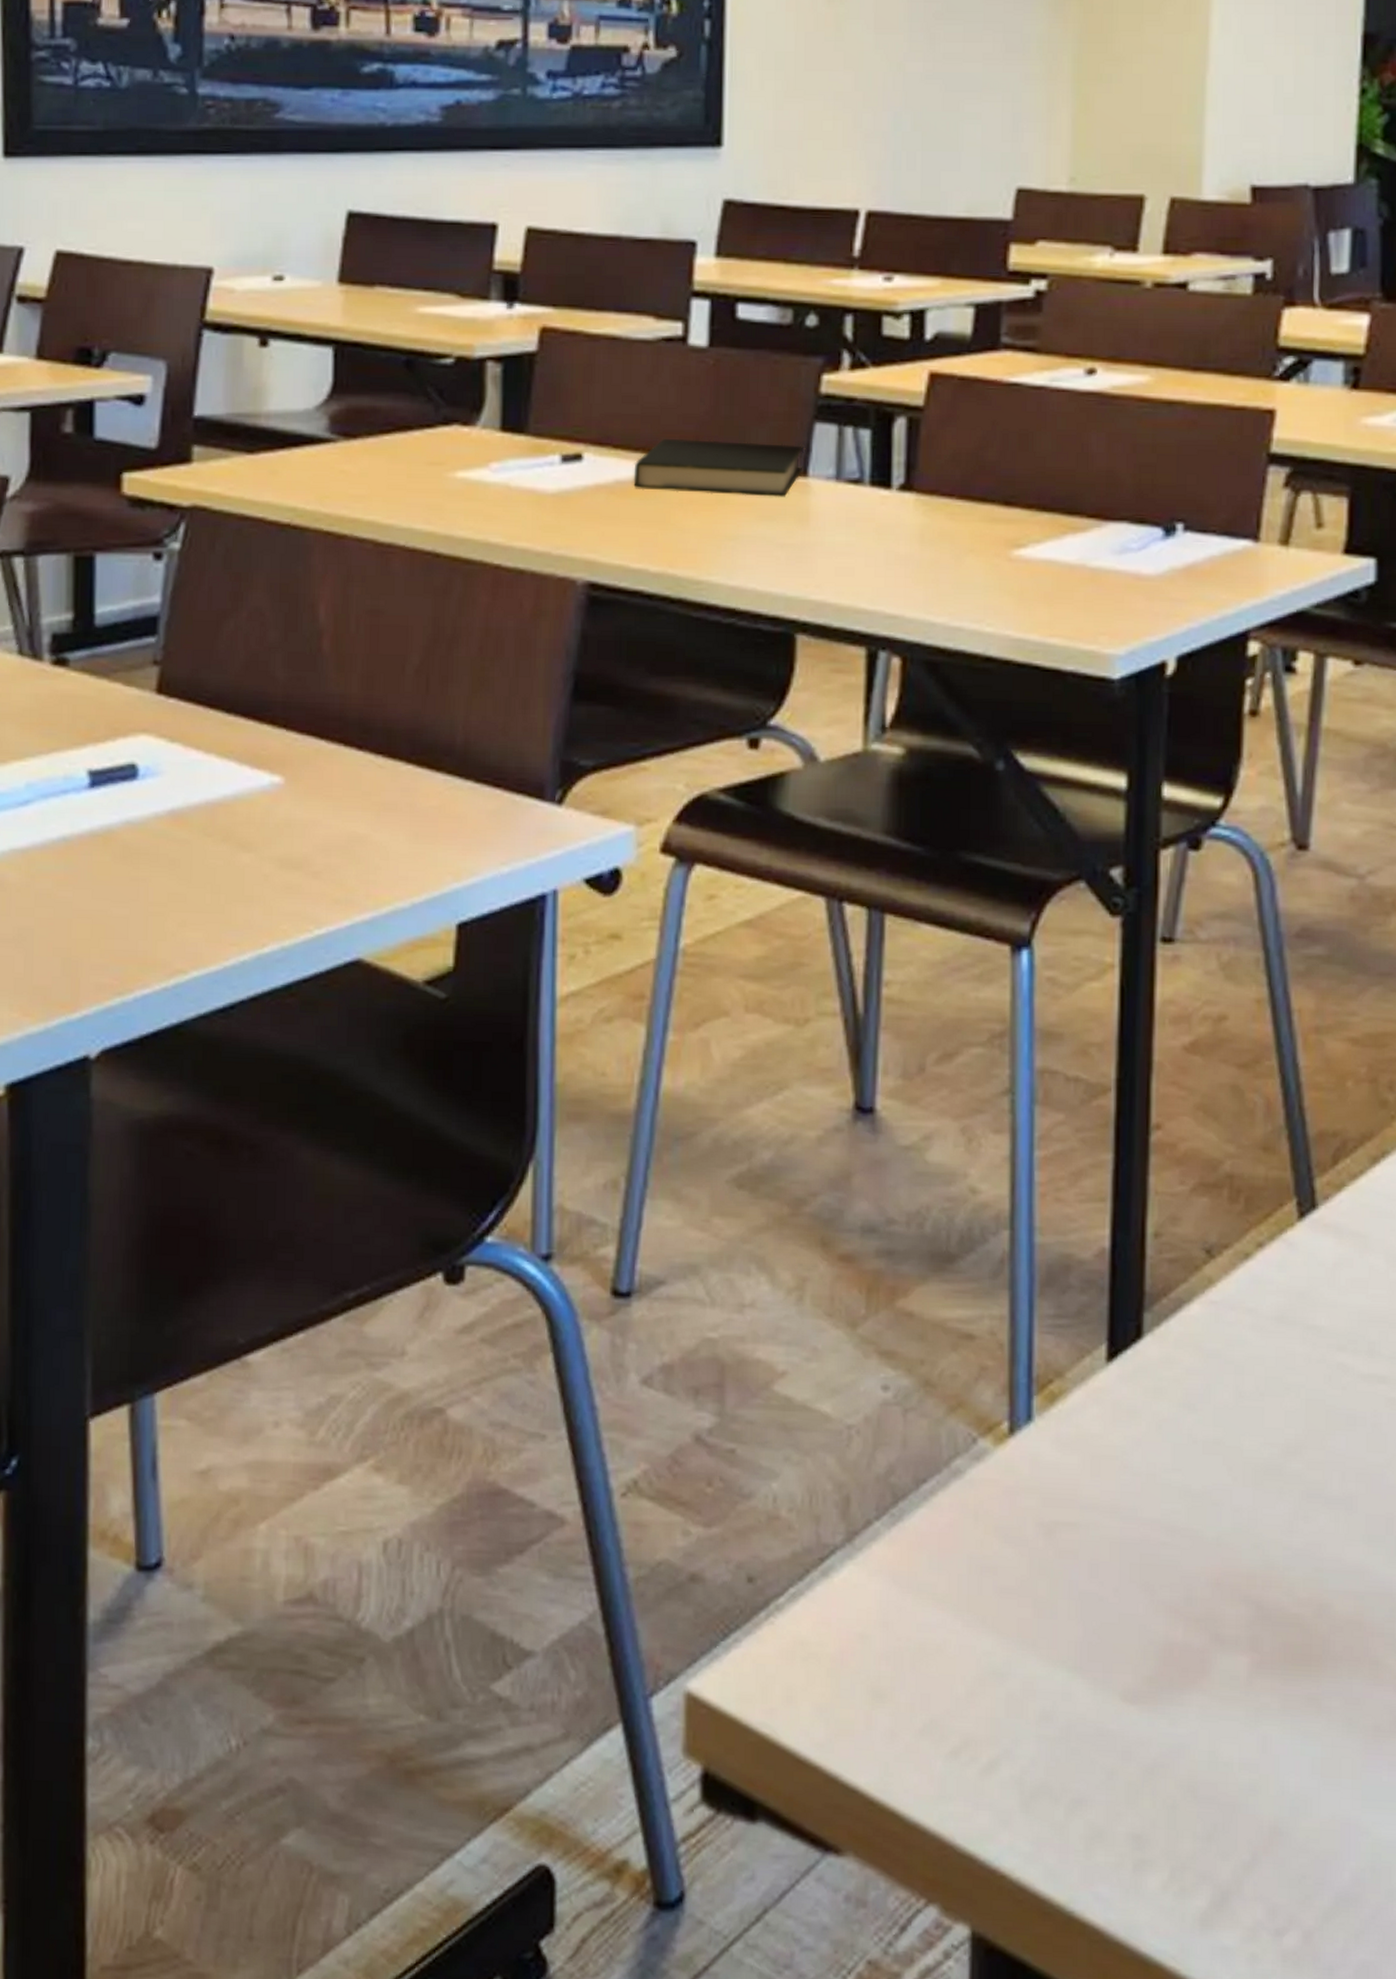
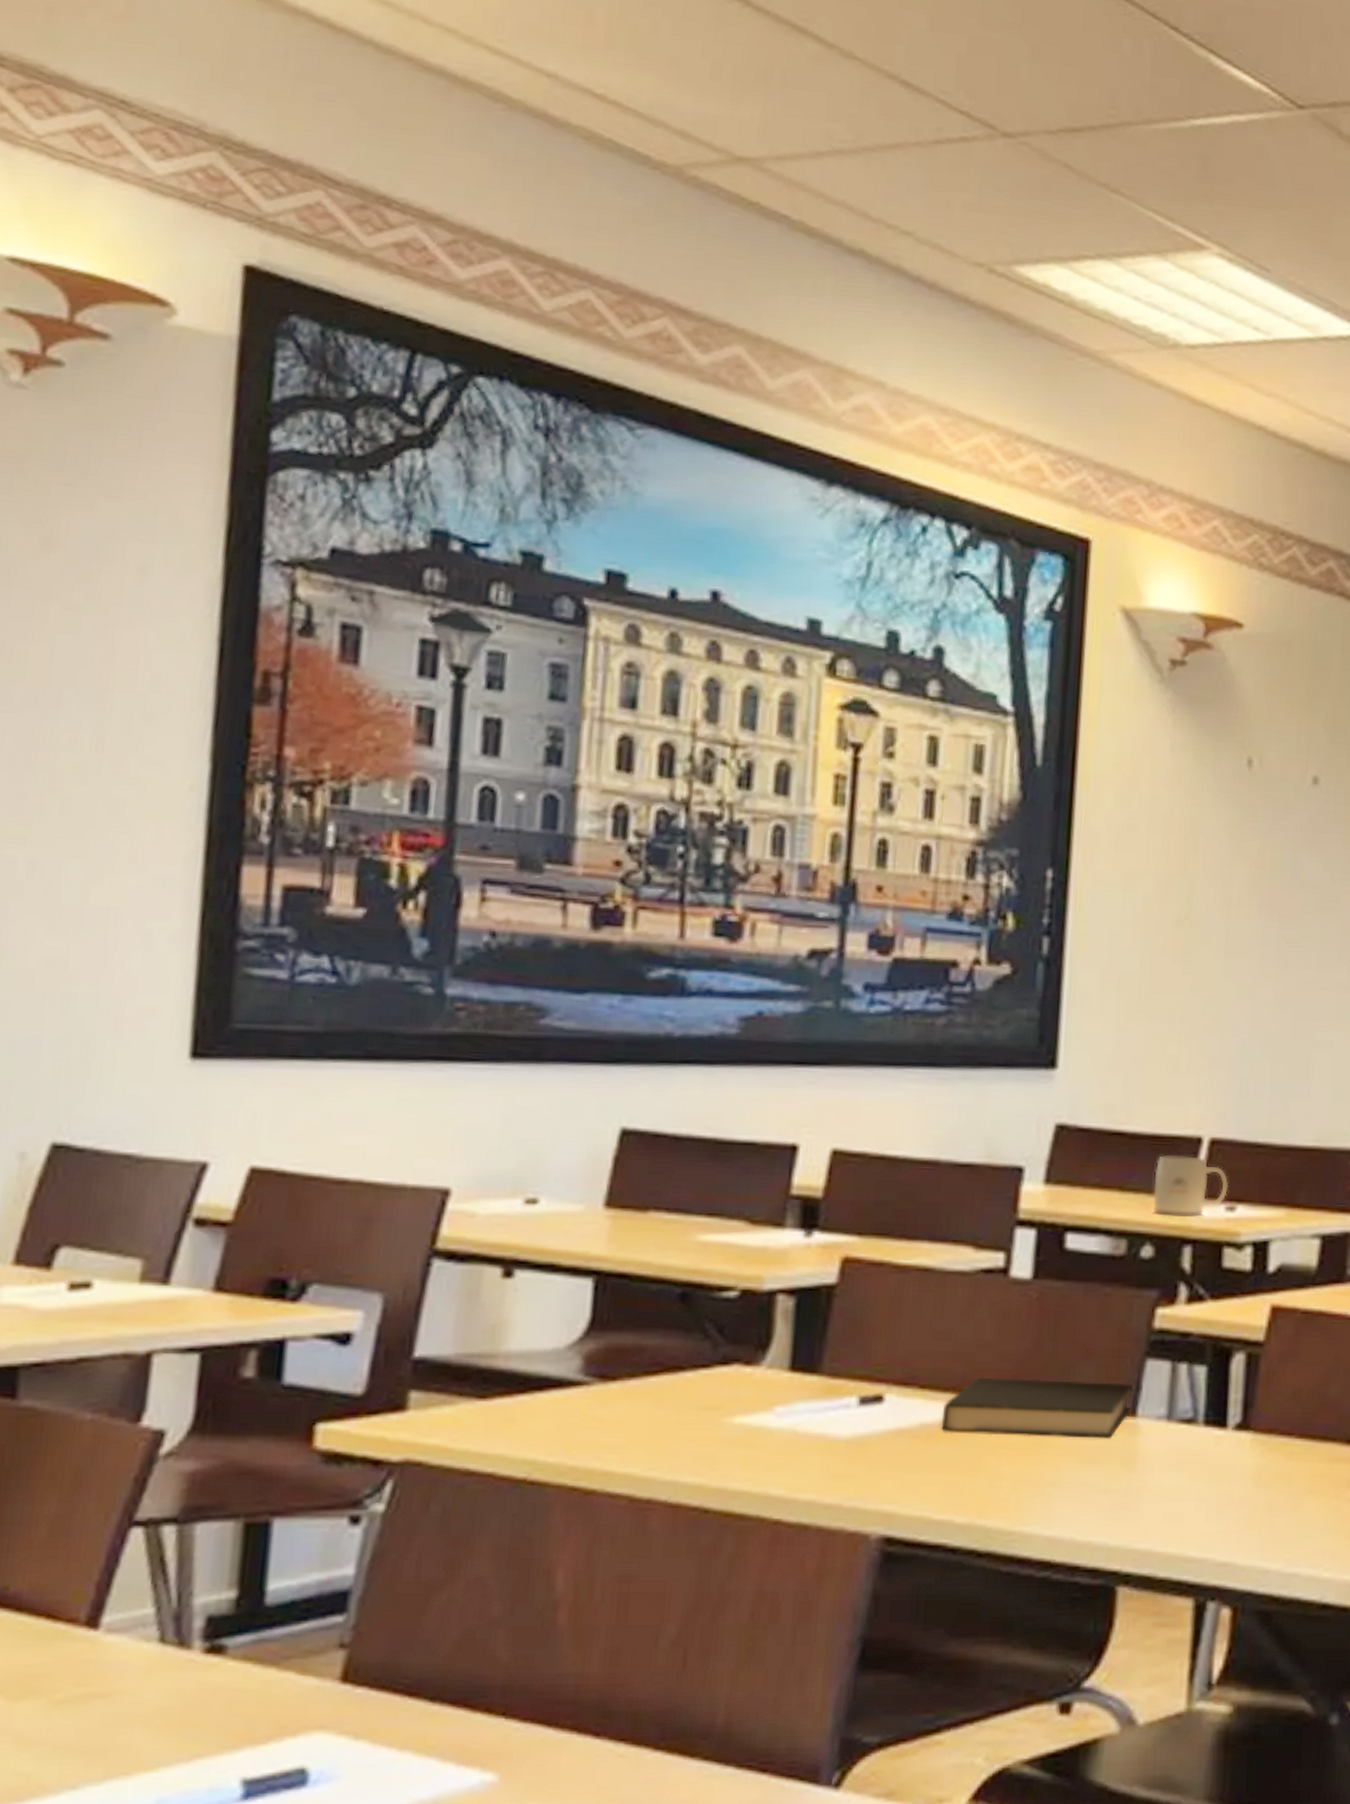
mug: none [815,228,885,287] -> present [1152,1155,1228,1217]

